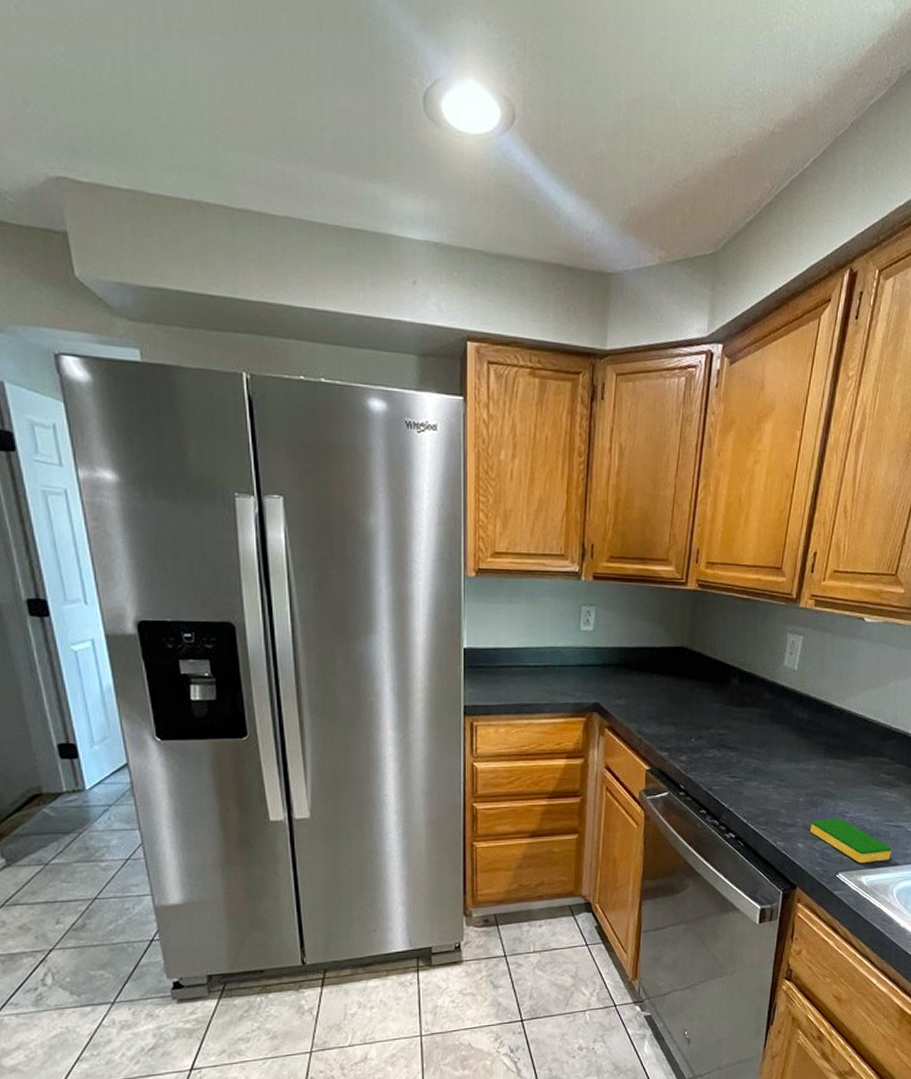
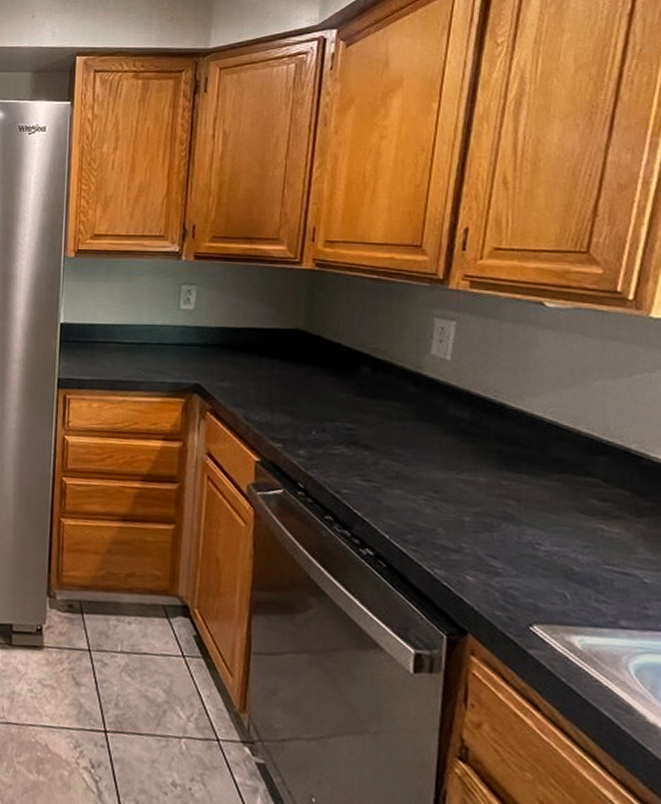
dish sponge: present [810,819,891,864] -> none [484,548,619,620]

